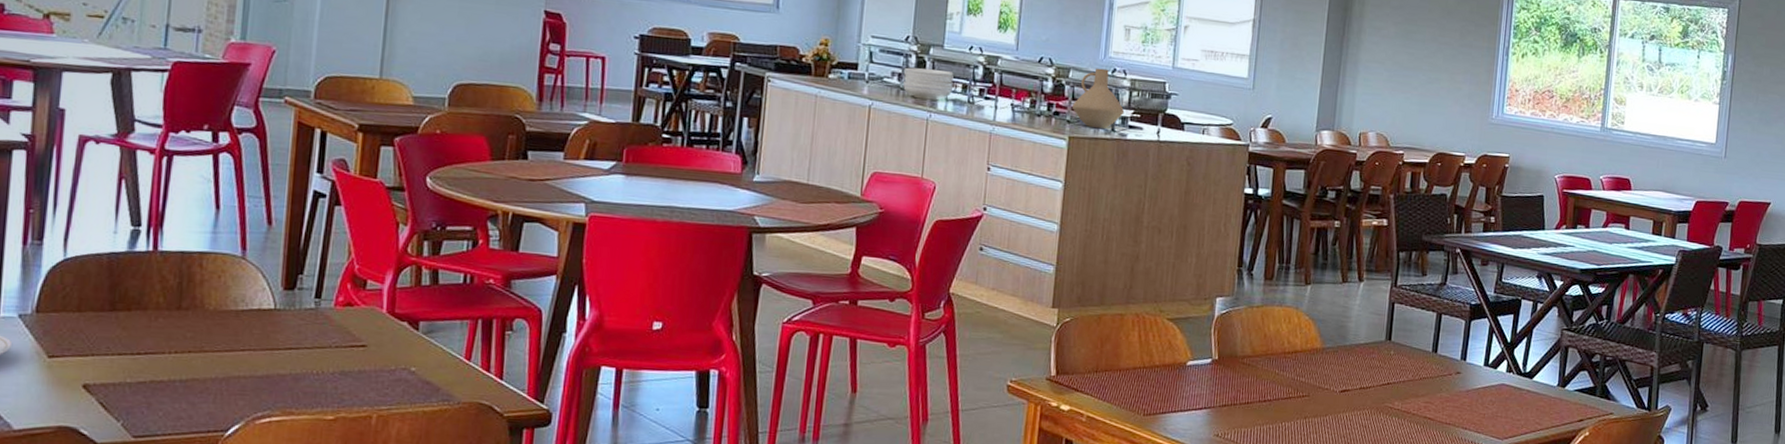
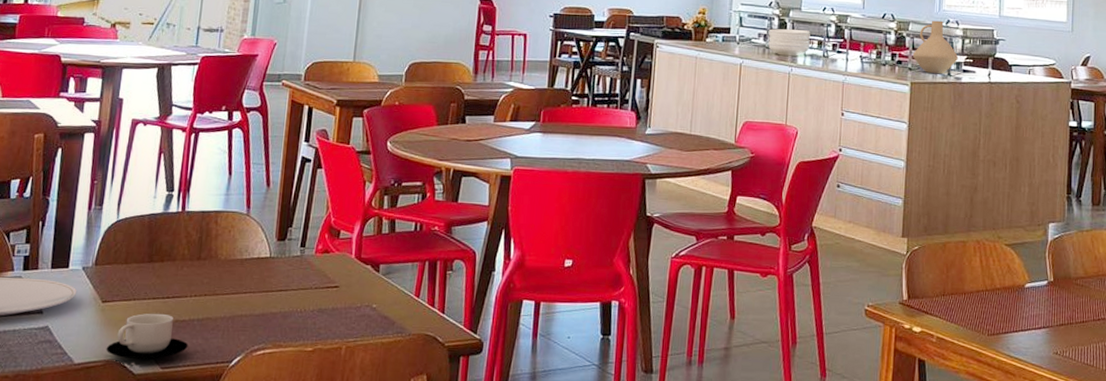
cup: none [56,371,169,427] -> present [106,313,189,360]

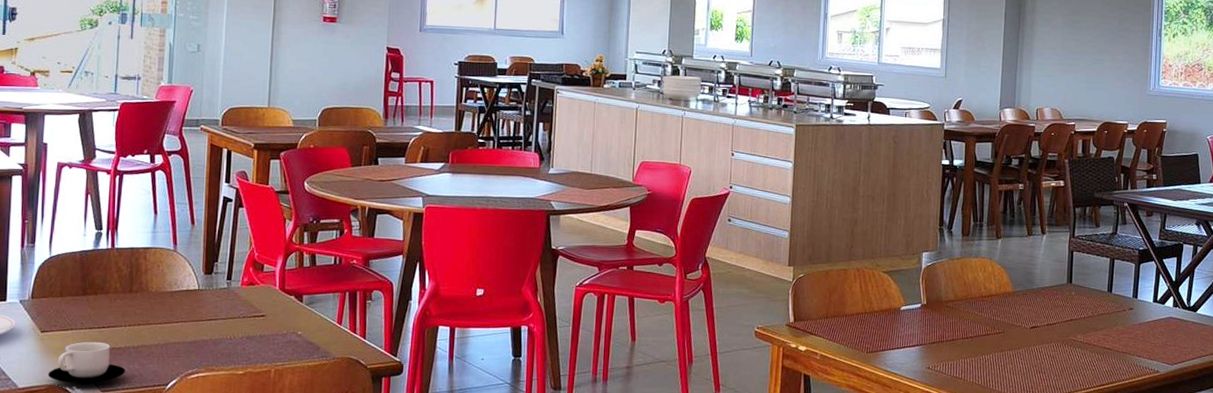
jug: present [912,20,959,74] -> none [797,67,840,117]

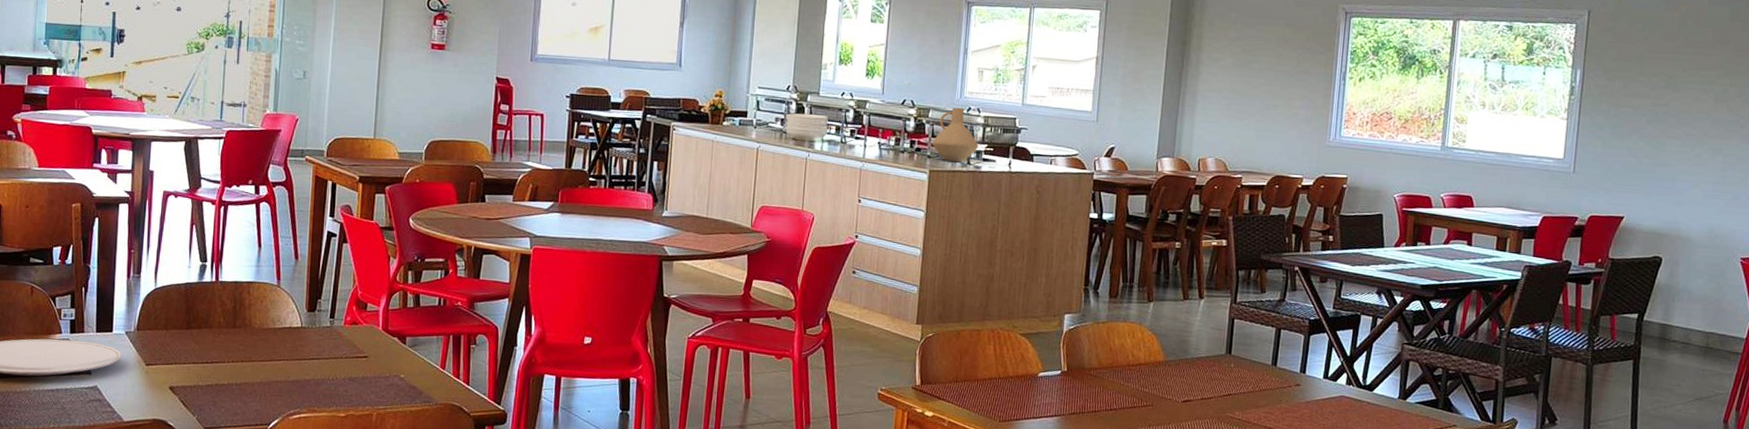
cup: present [47,341,126,384] -> none [152,376,229,421]
jug: none [797,67,840,117] -> present [931,107,979,163]

